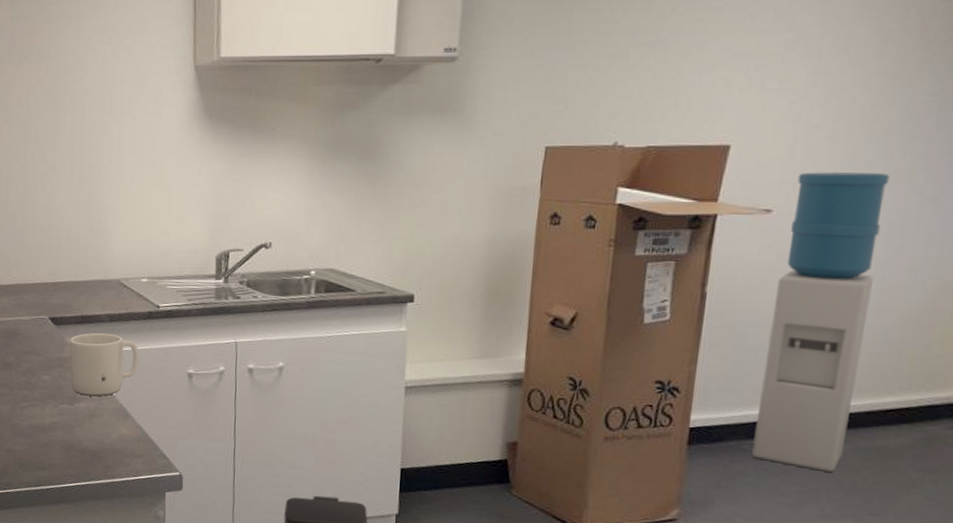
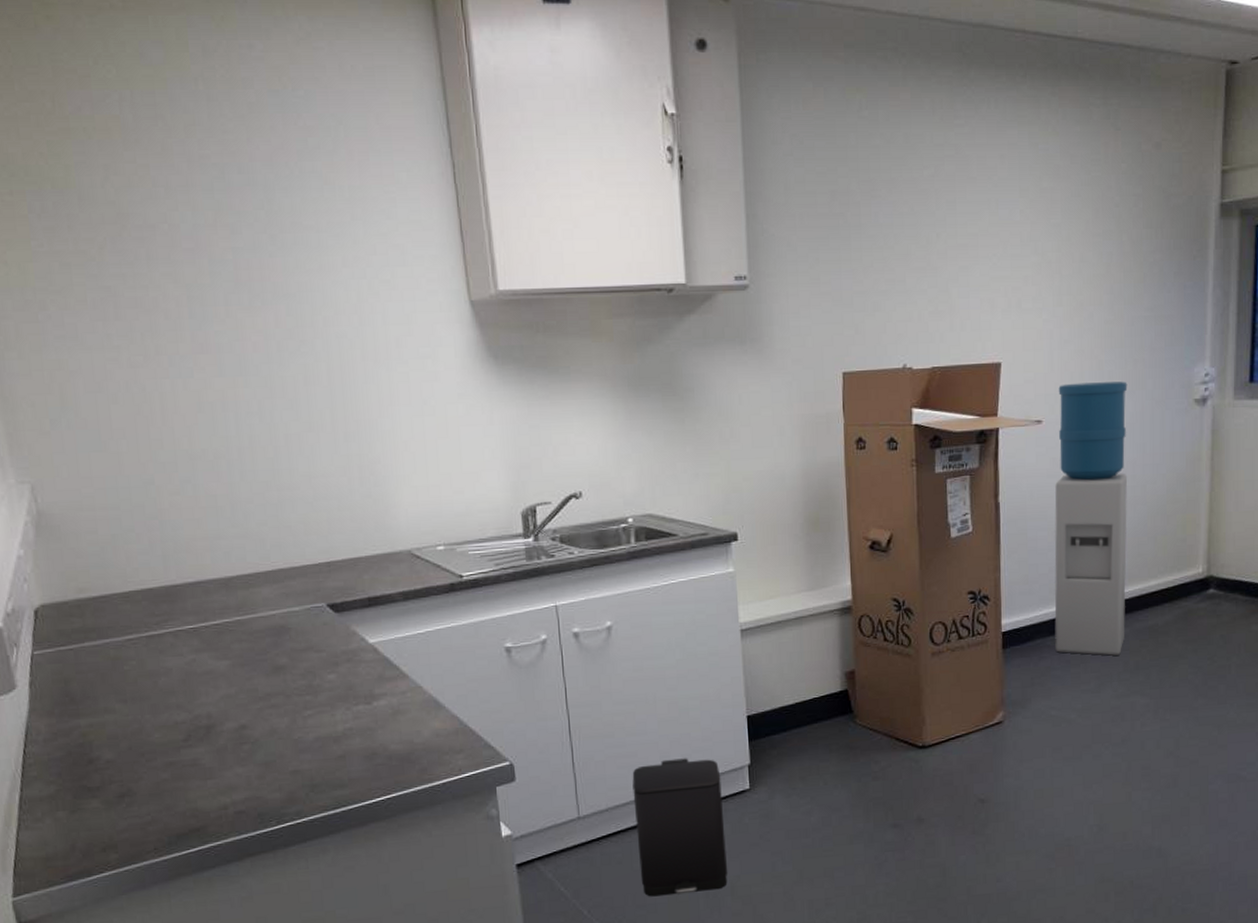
mug: present [69,332,140,397] -> none [356,614,447,692]

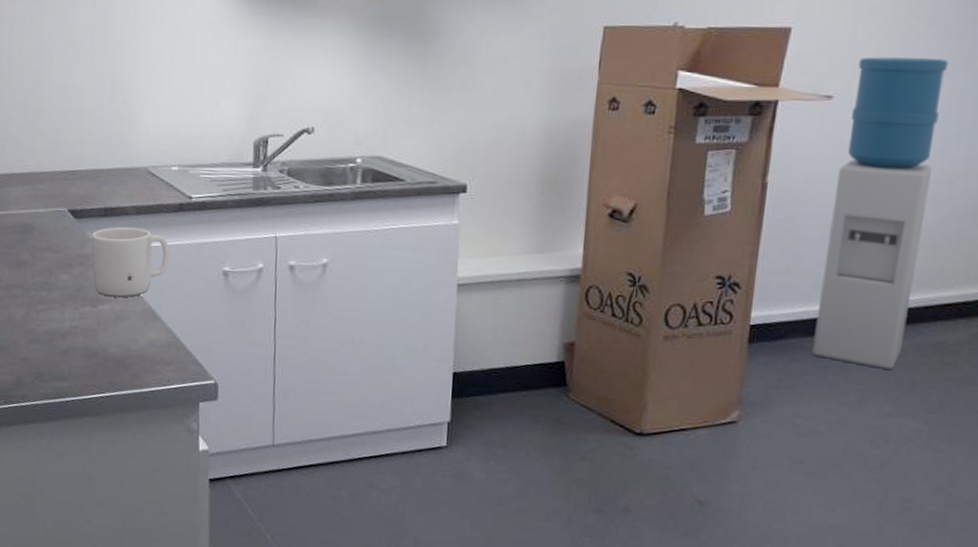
mug: none [356,614,447,692] -> present [91,226,170,298]
pedal bin: present [632,758,728,897] -> none [325,403,418,540]

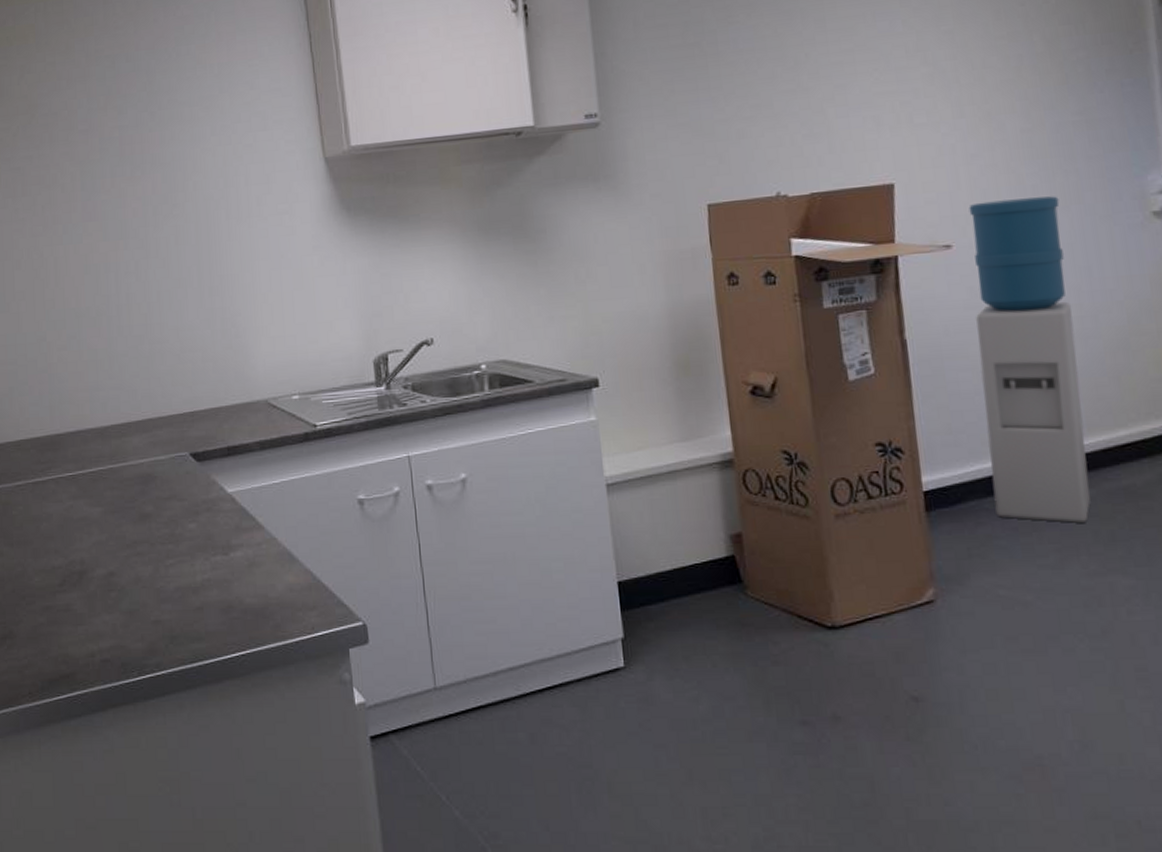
mug: present [91,226,170,298] -> none [216,463,301,542]

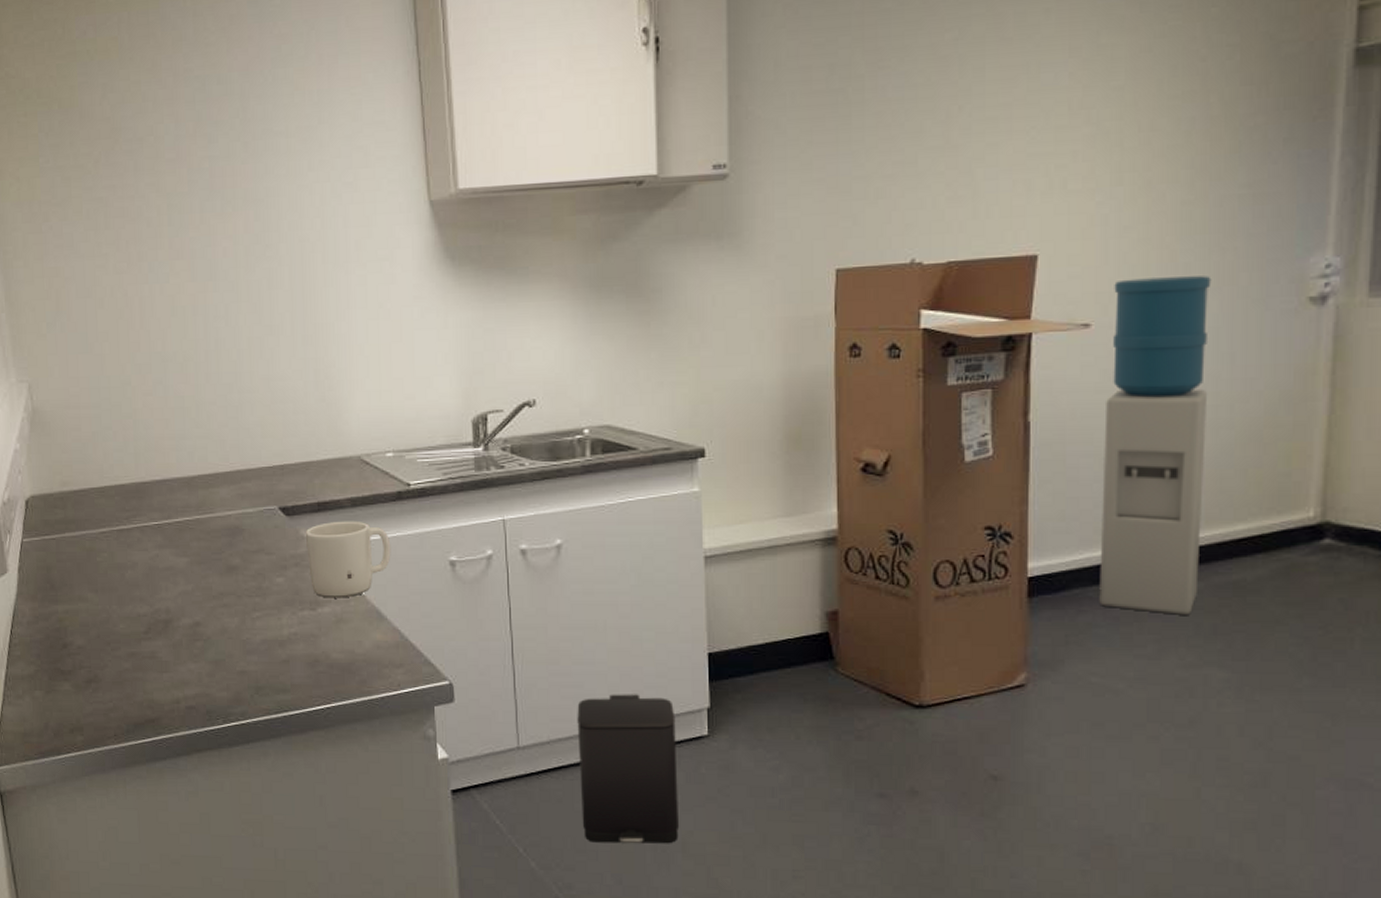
mug: none [216,463,301,542] -> present [305,521,391,598]
pedal bin: none [491,627,603,787] -> present [577,694,679,844]

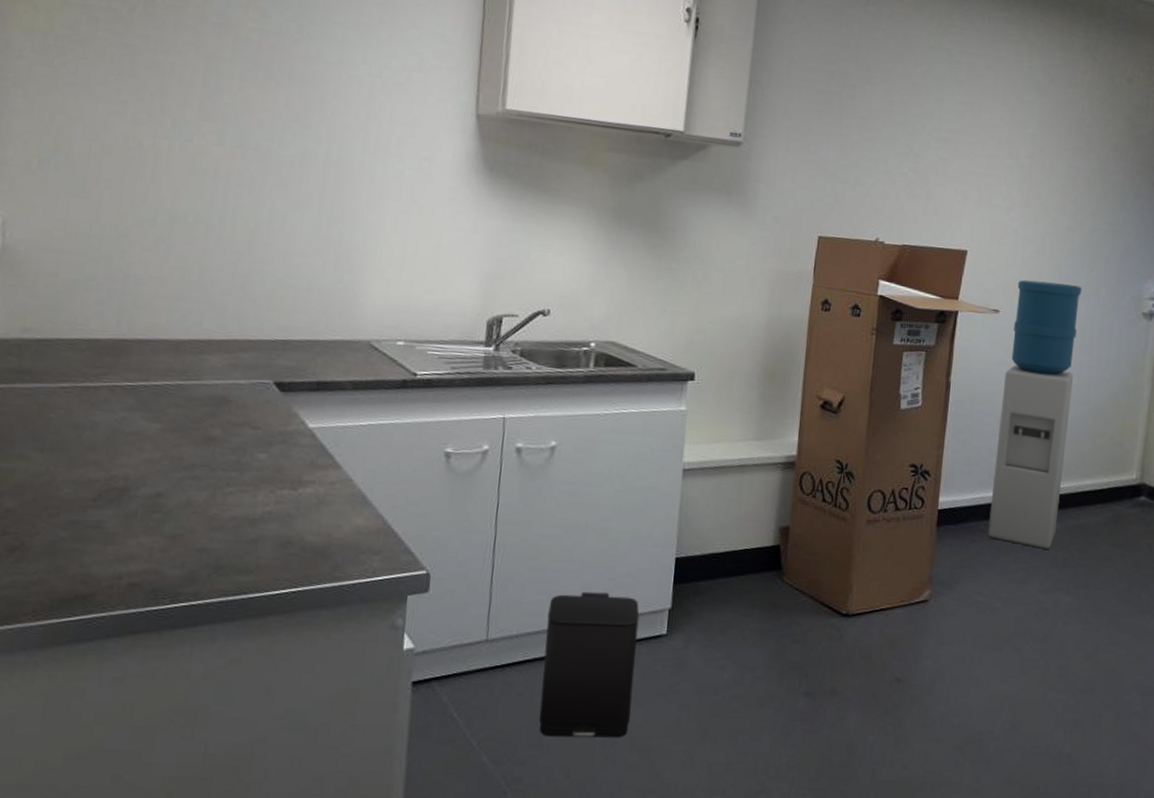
mug: present [305,521,391,598] -> none [296,402,388,480]

